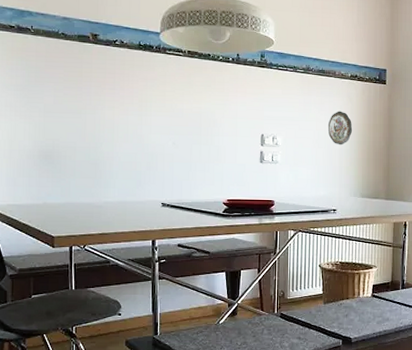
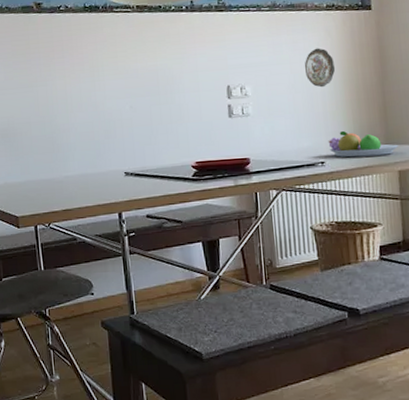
fruit bowl: none [341,185,396,208] -> present [328,131,399,158]

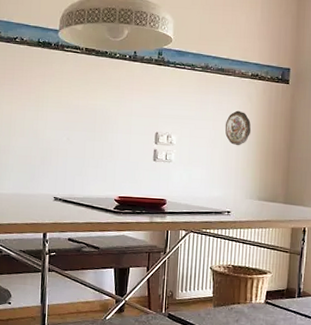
fruit bowl: present [328,131,399,158] -> none [236,187,295,213]

